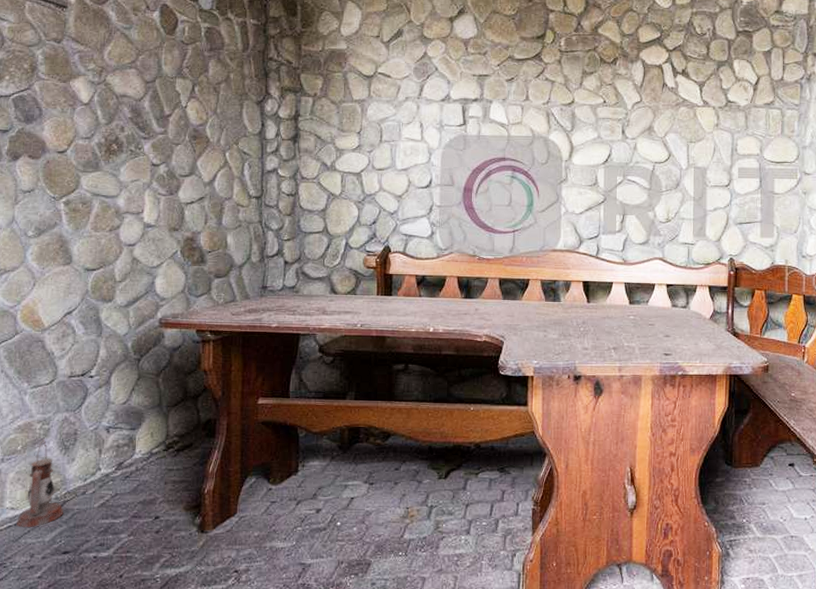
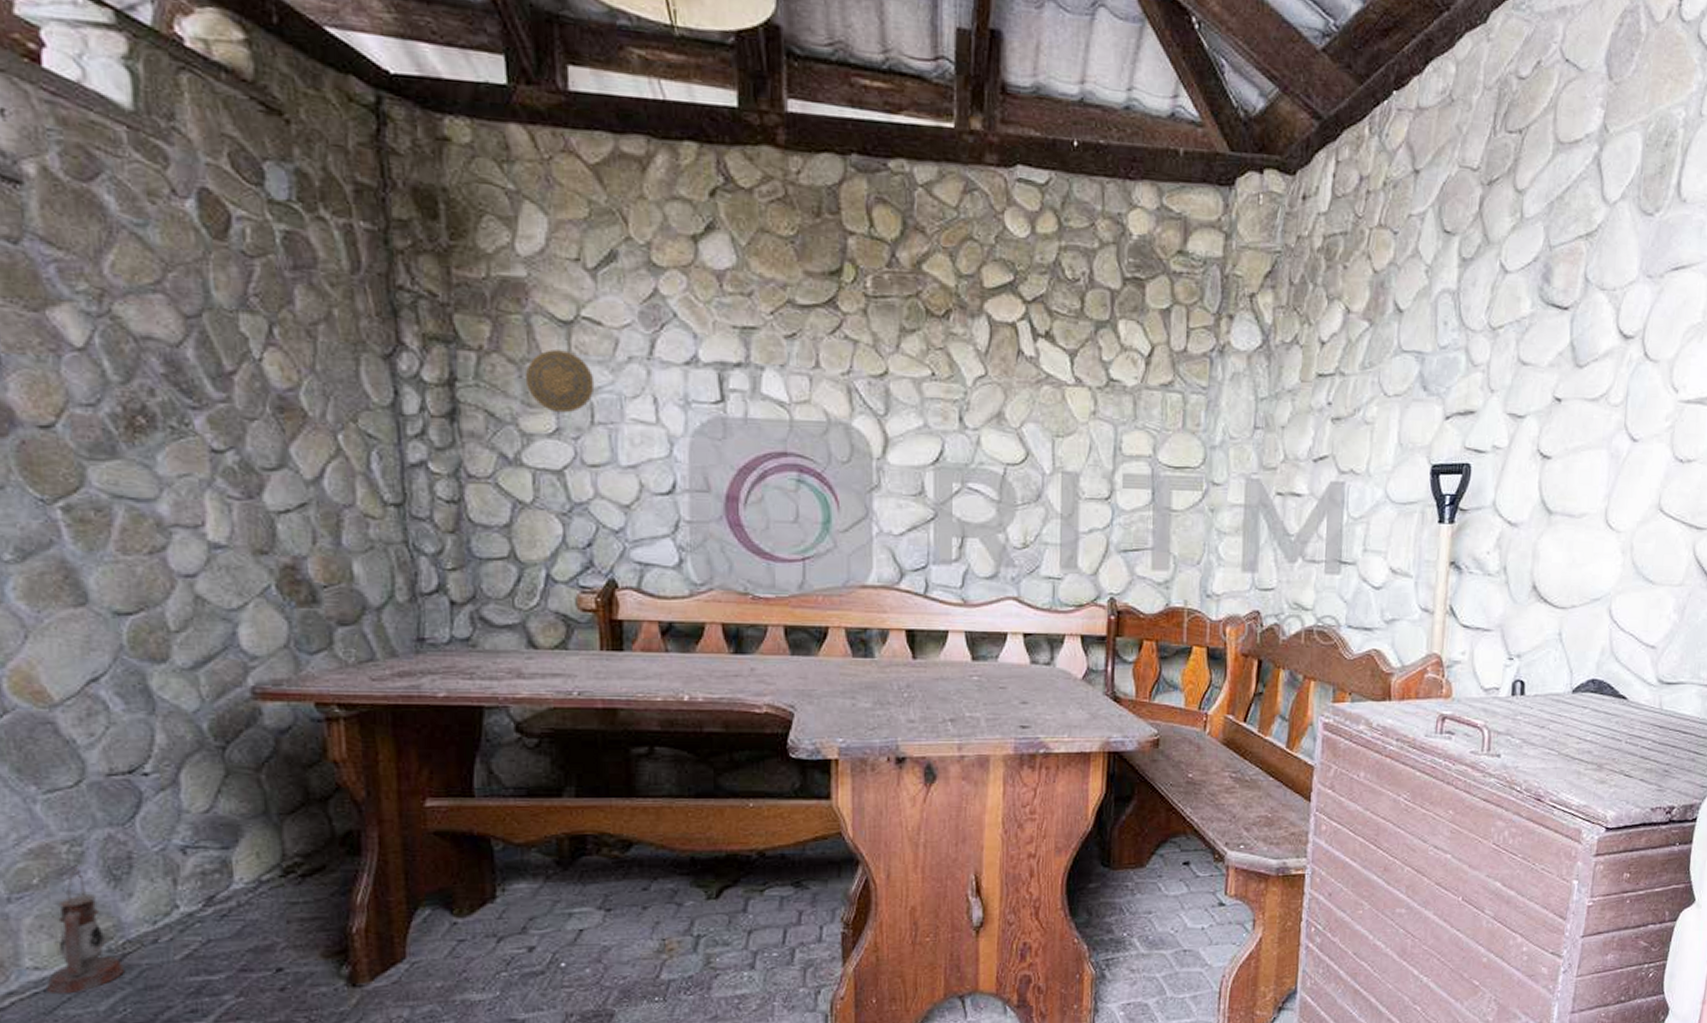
decorative plate: none [341,94,384,135] -> present [525,349,595,413]

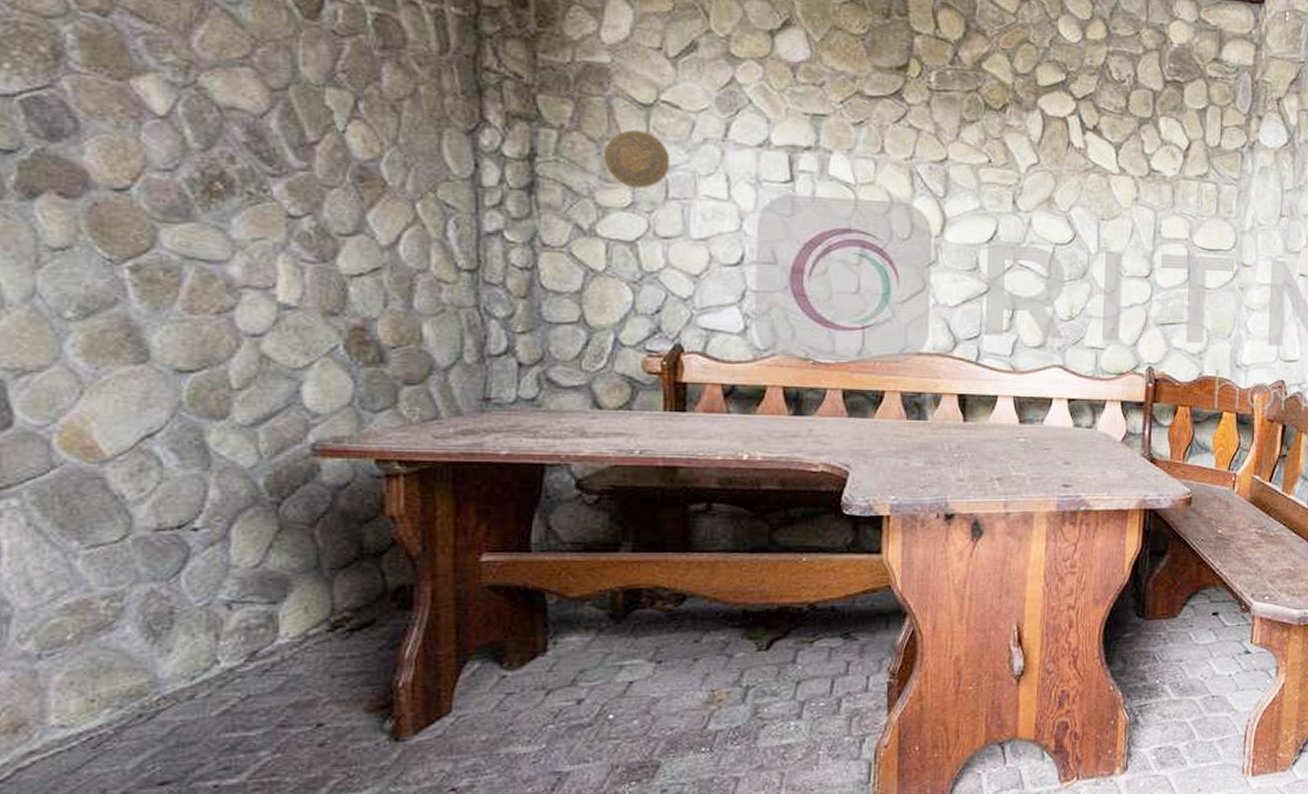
lantern: present [47,868,125,995] -> none [72,623,158,753]

